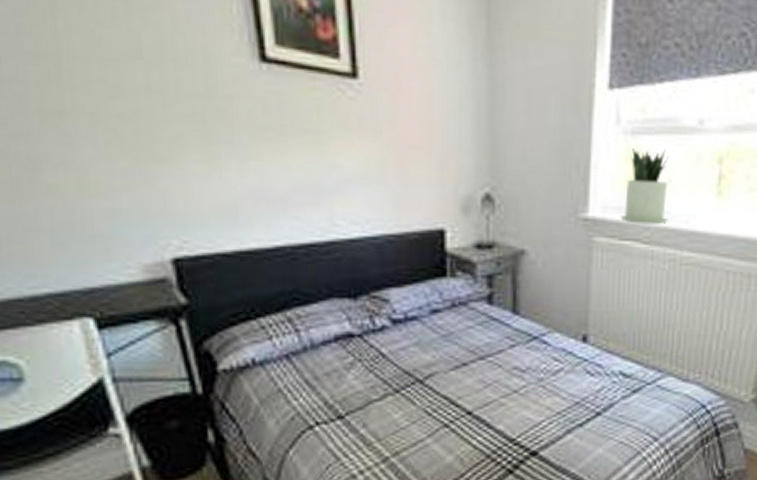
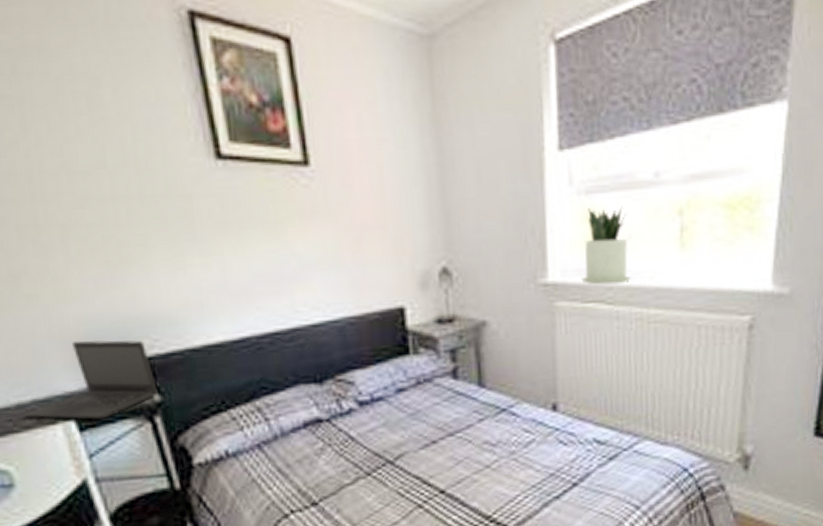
laptop: none [38,235,185,318] -> present [24,340,158,420]

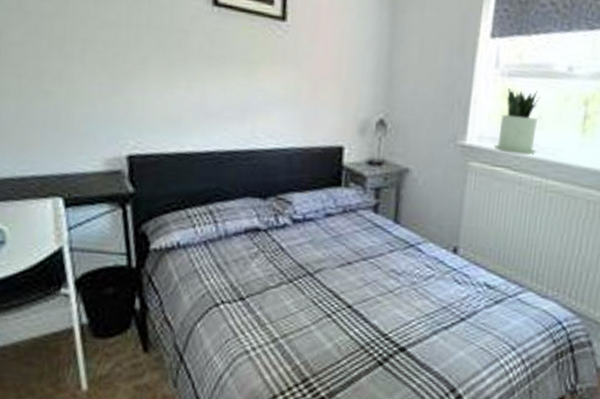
laptop: present [24,340,158,420] -> none [24,133,133,200]

